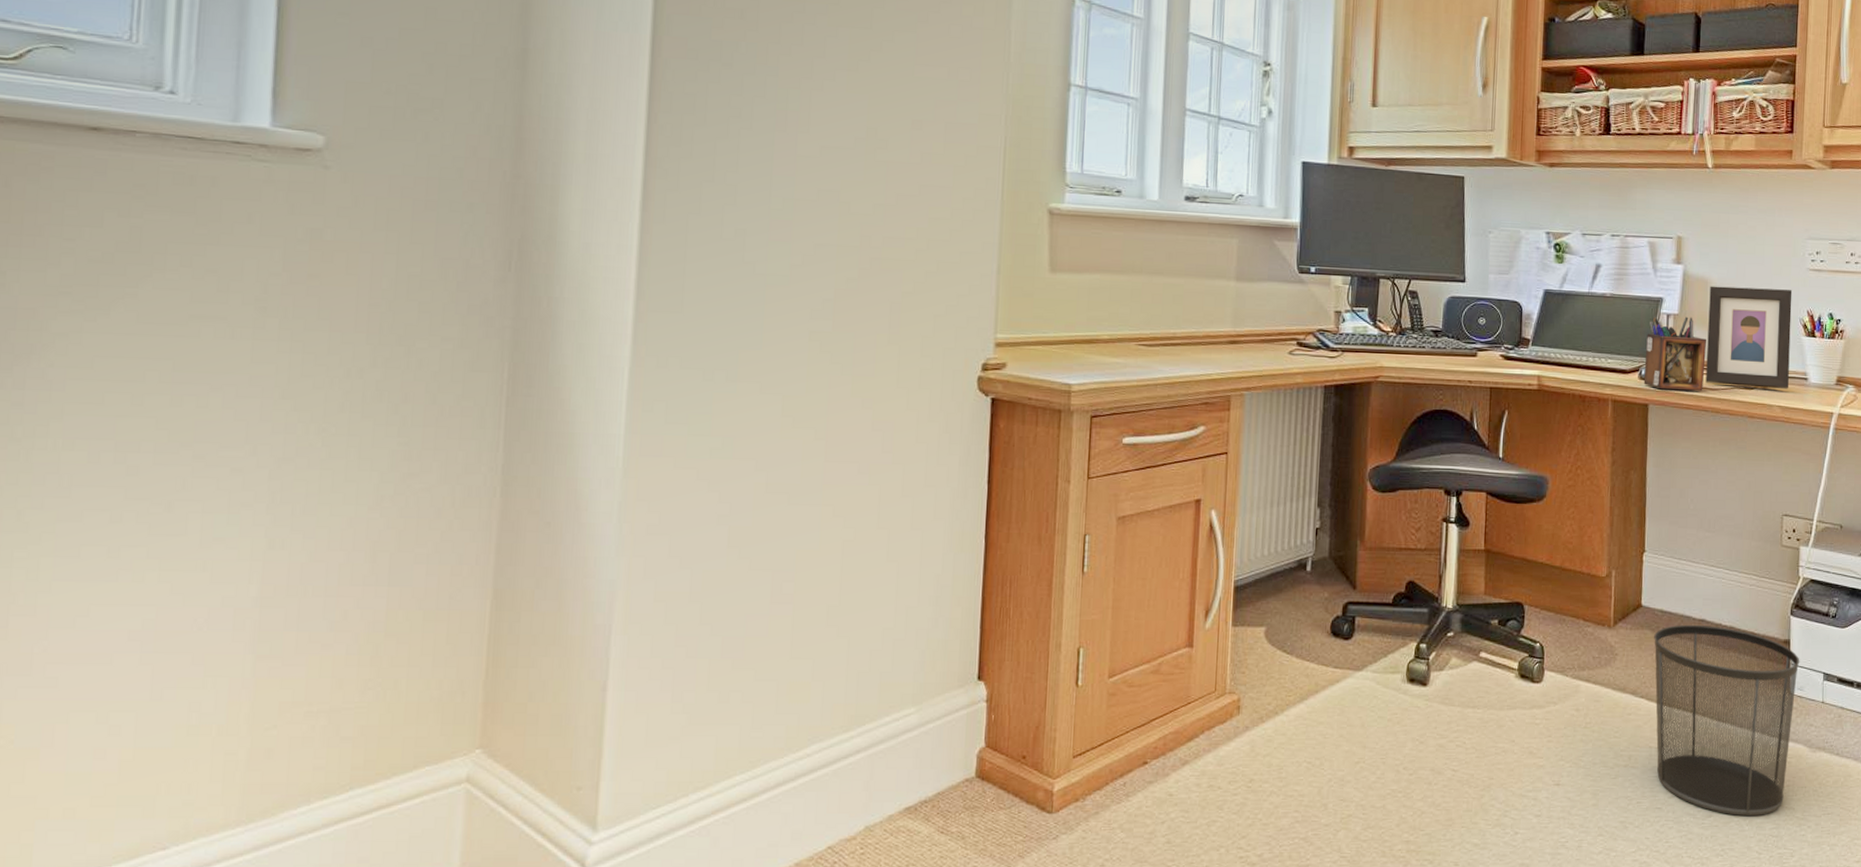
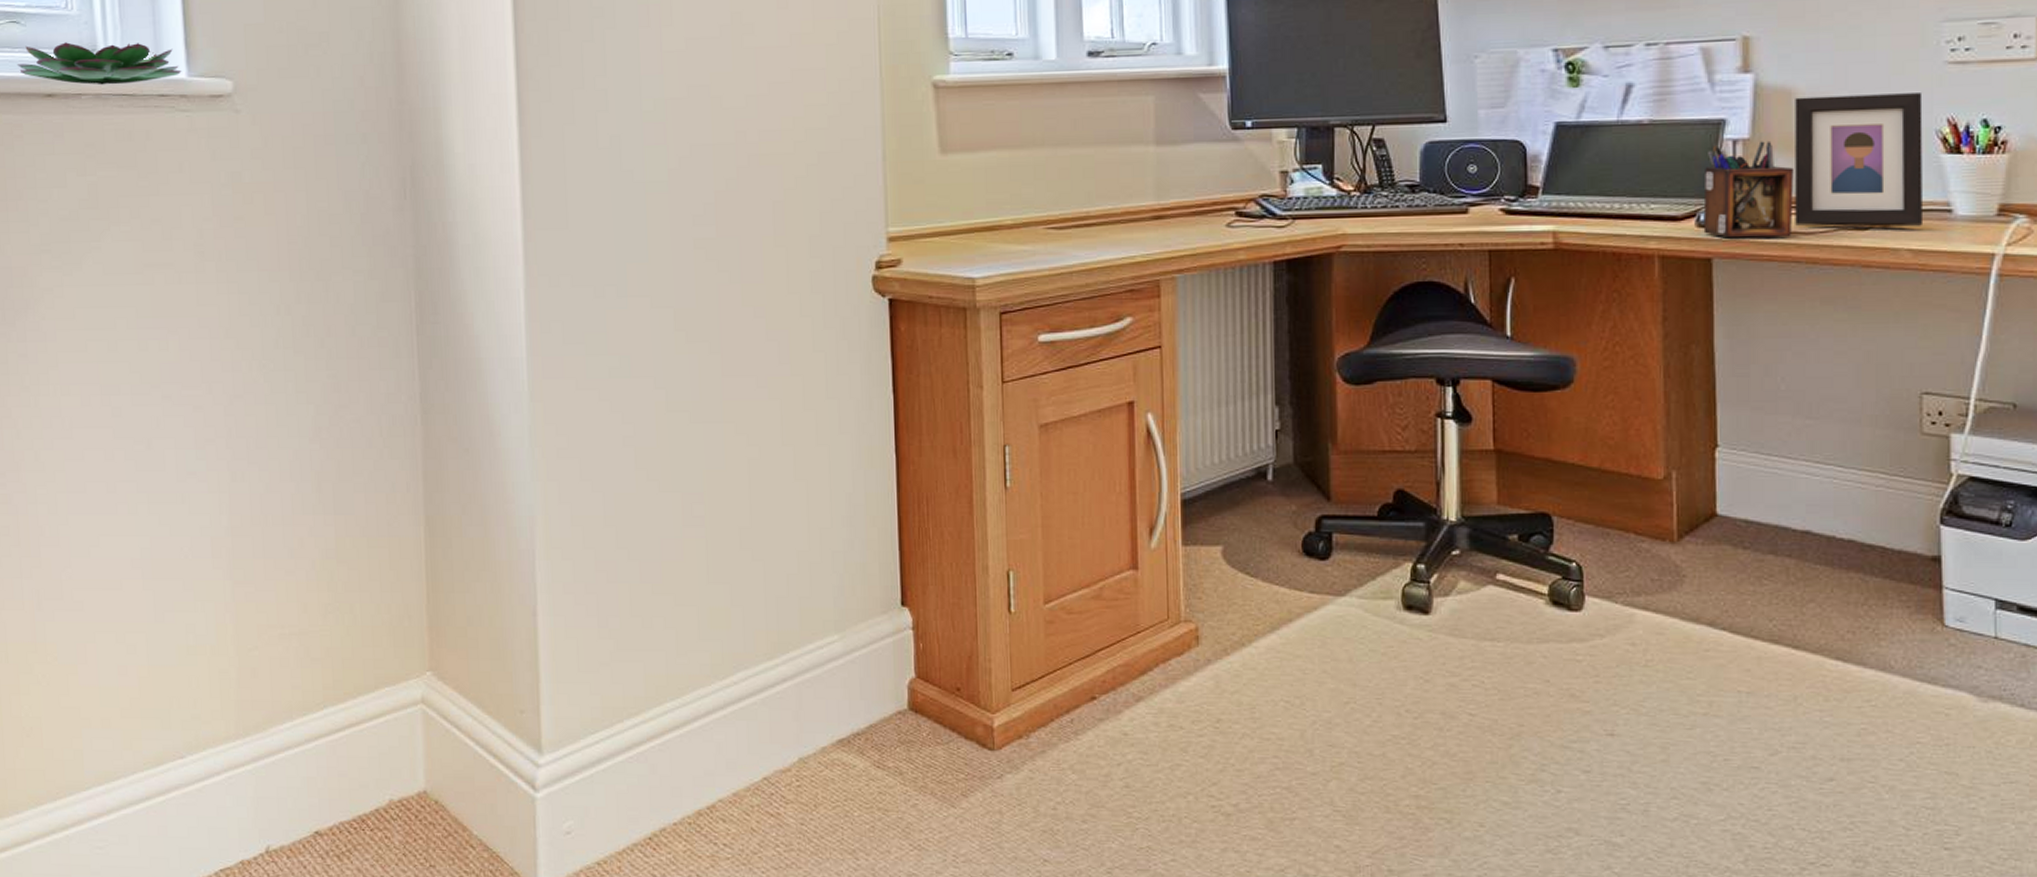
succulent plant: none [56,73,265,127] -> present [16,42,182,85]
waste bin: present [1654,624,1800,817] -> none [1737,537,1958,783]

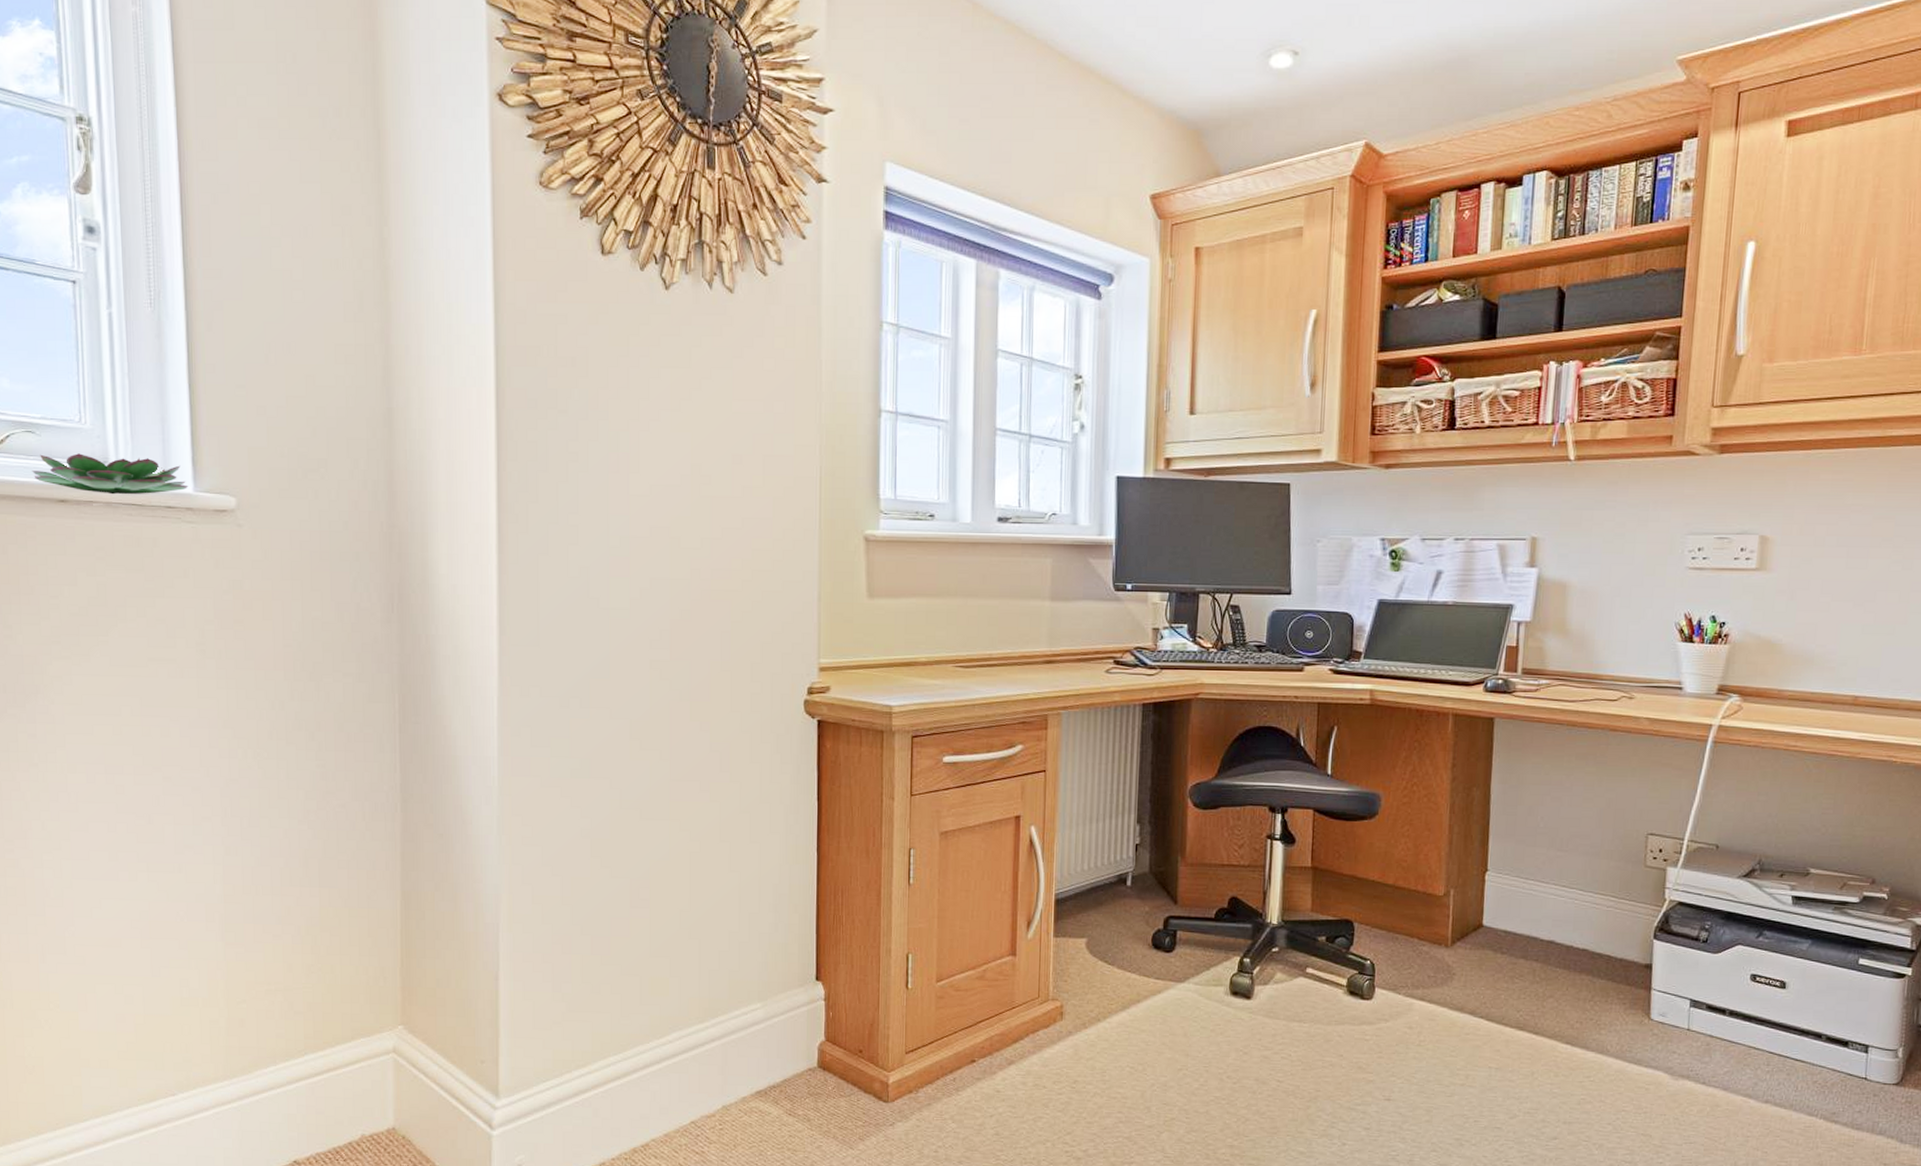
desk organizer: present [1703,140,1793,238] -> none [1489,624,1563,704]
picture frame: present [1795,93,1923,228] -> none [1561,590,1668,701]

